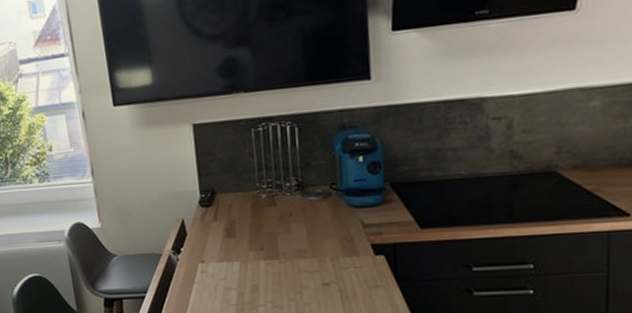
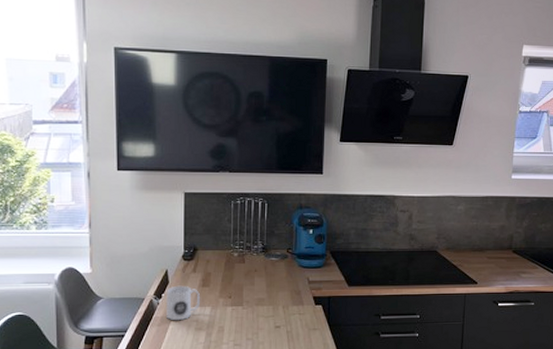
mug: none [184,237,226,280] -> present [165,285,200,321]

